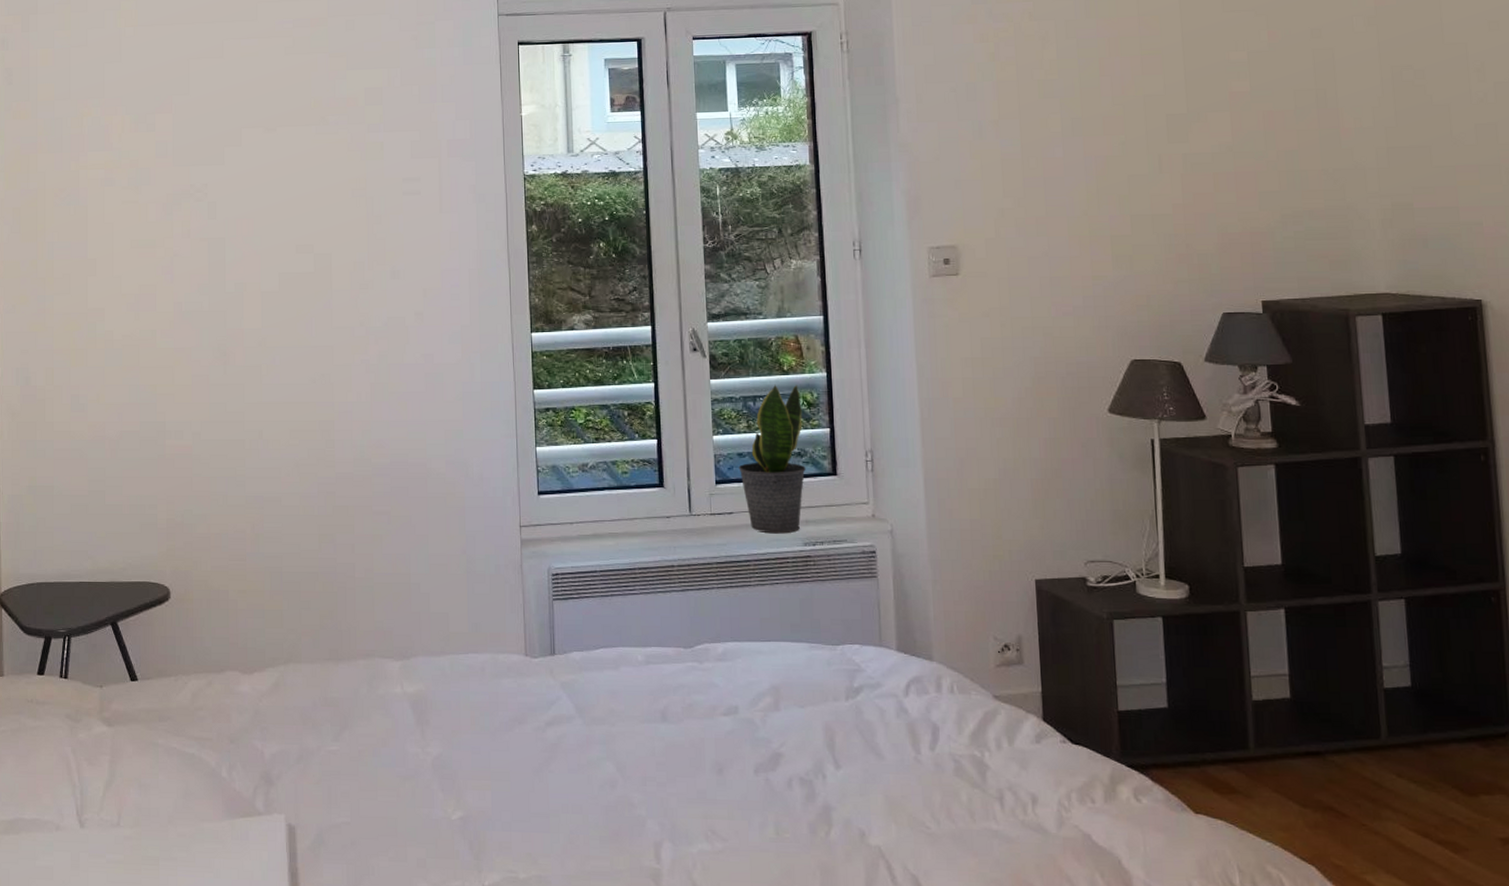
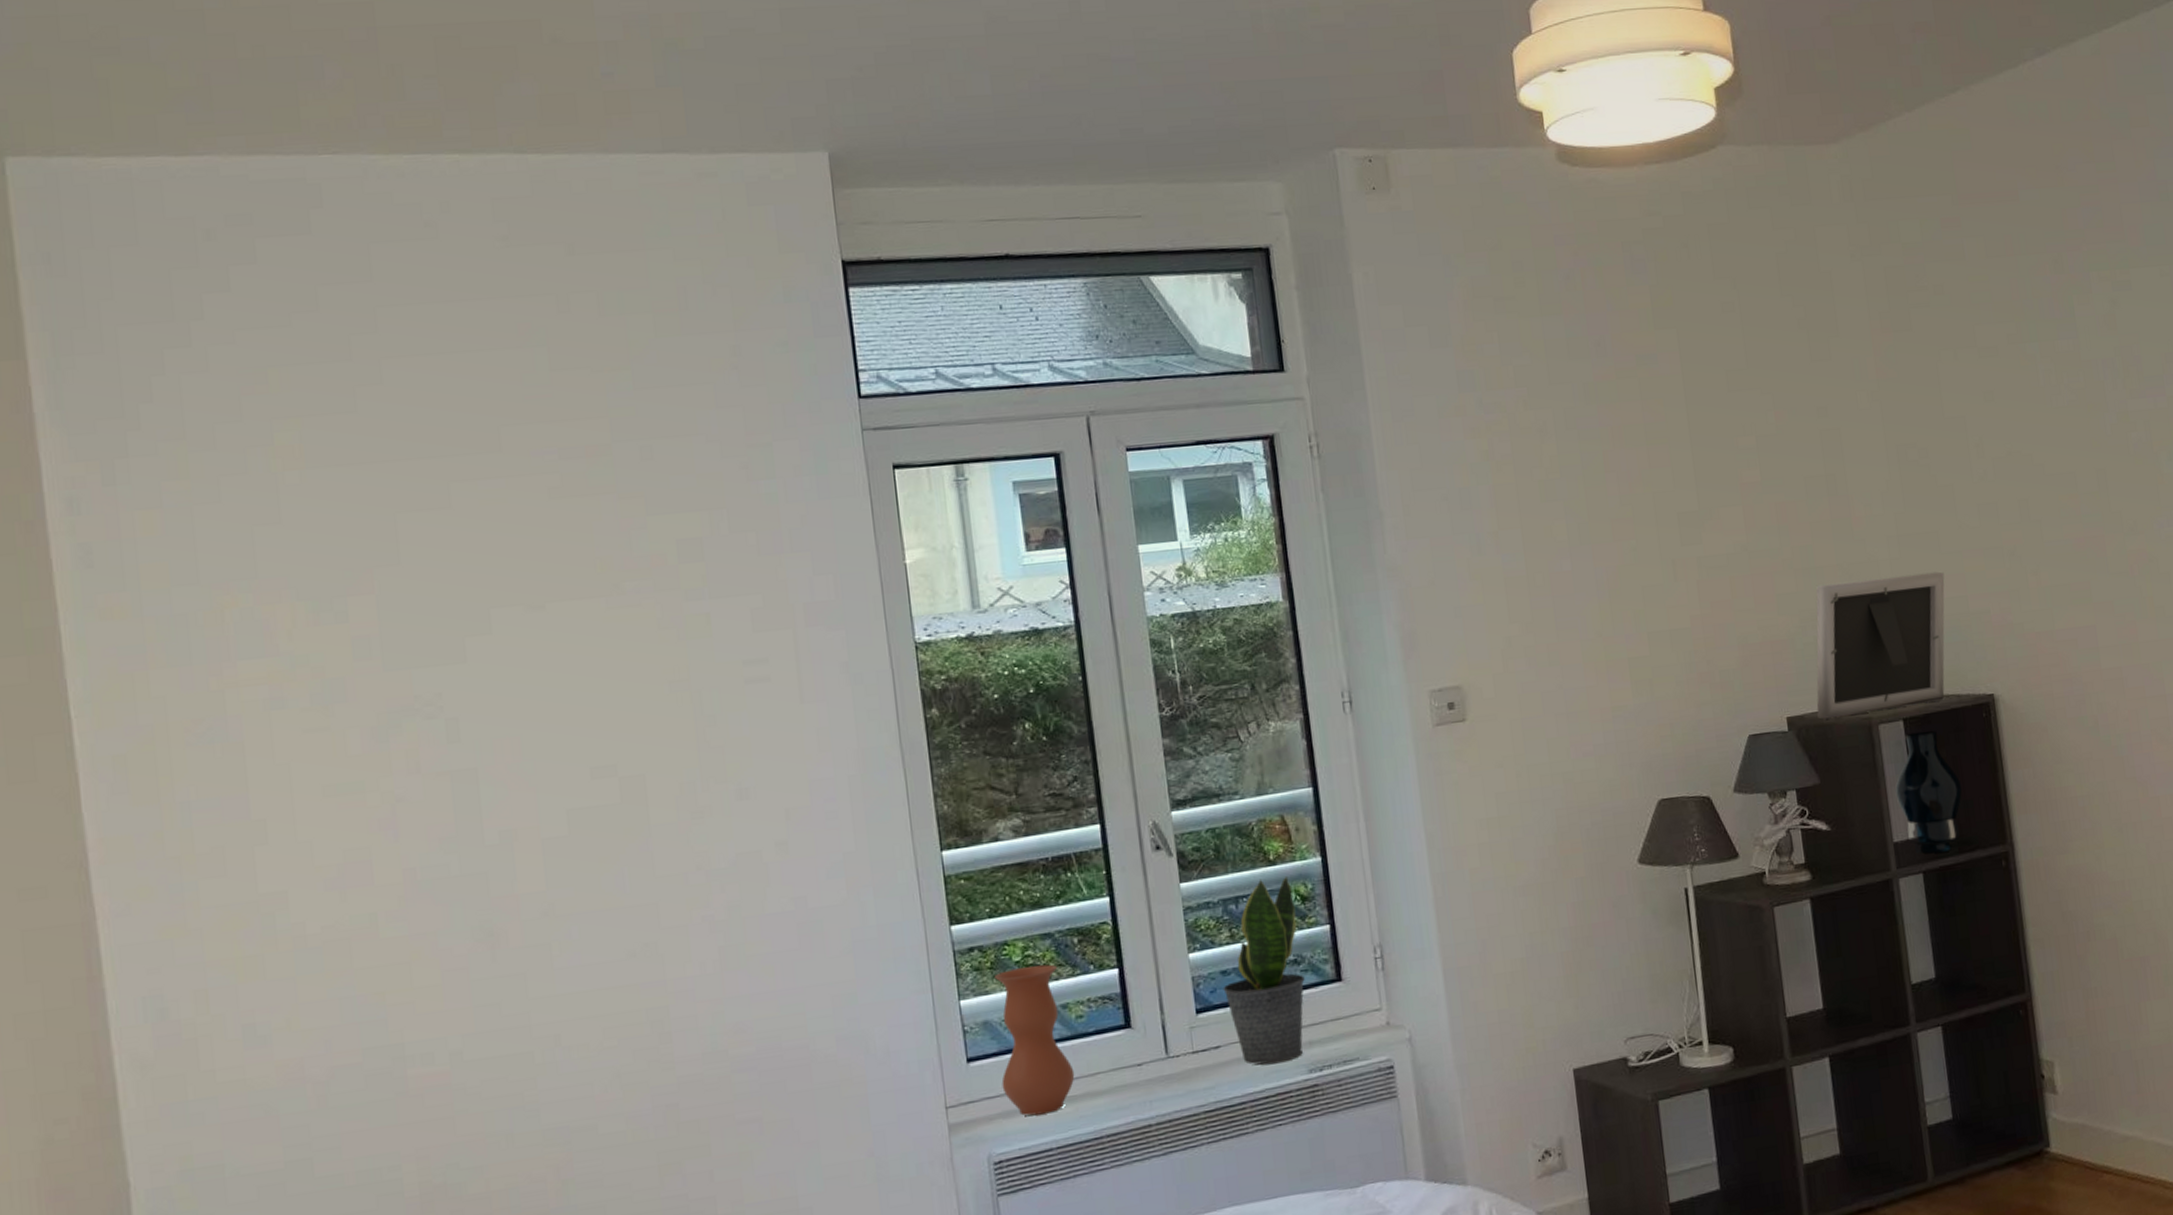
vase: none [562,429,618,543] -> present [995,964,1075,1117]
picture frame: none [1293,183,1435,306] -> present [1816,571,1945,719]
vase: none [1369,327,1442,439] -> present [1894,730,1963,854]

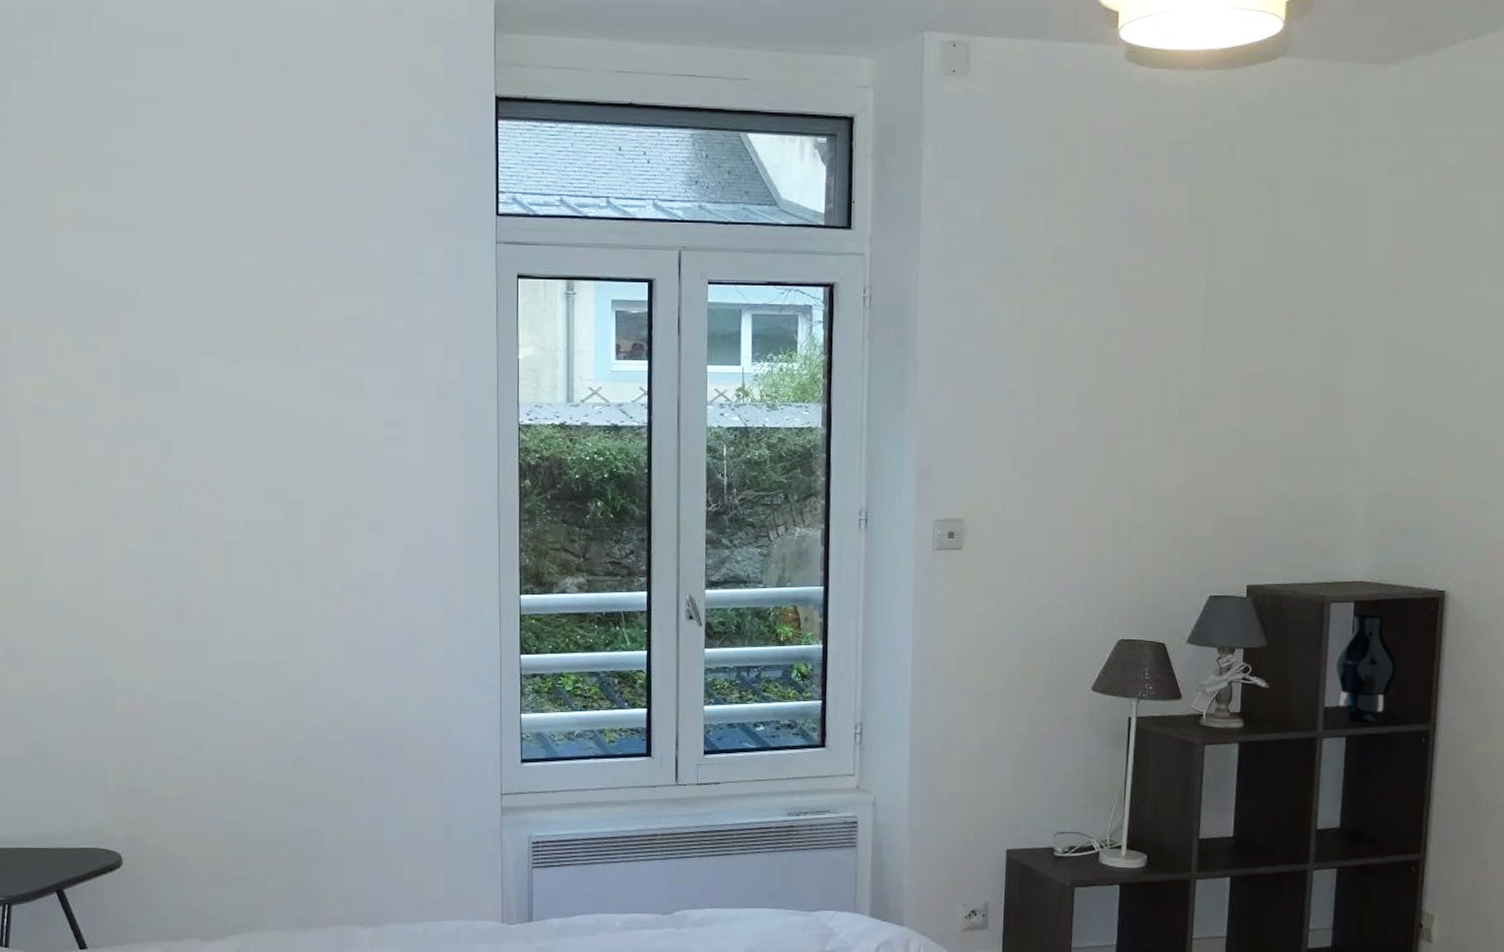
vase: present [995,964,1075,1117] -> none [545,696,603,812]
potted plant: present [1223,876,1305,1065] -> none [728,655,795,804]
picture frame: present [1816,571,1945,719] -> none [1276,472,1420,592]

